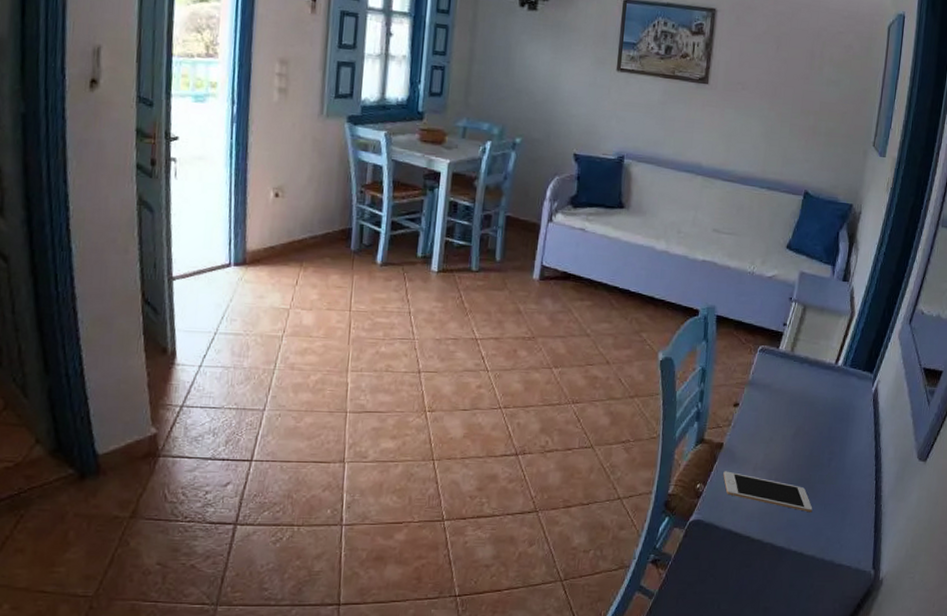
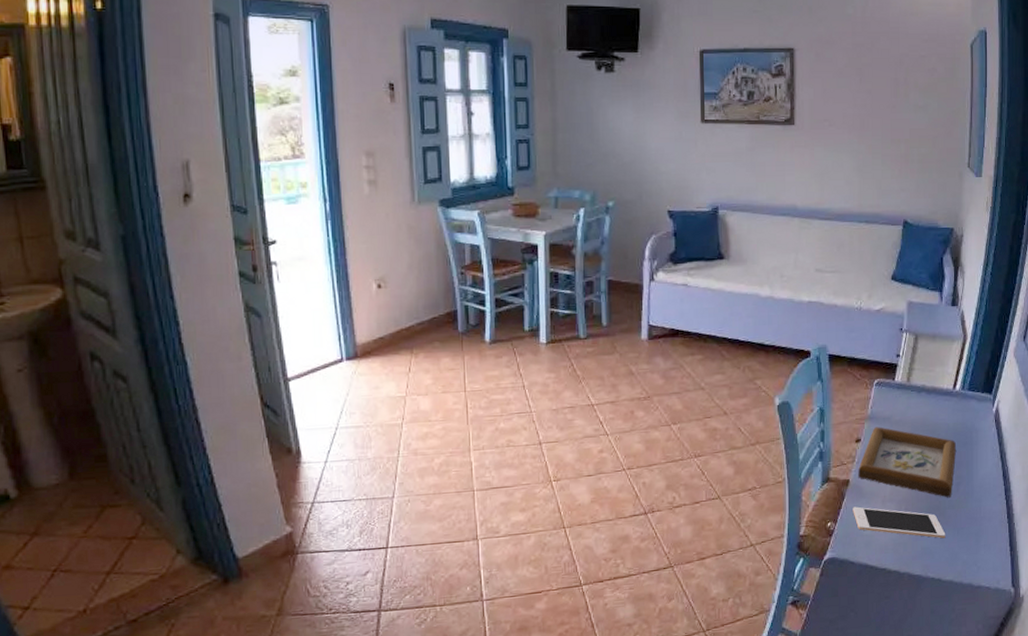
picture frame: none [732,393,832,472] -> present [858,427,956,498]

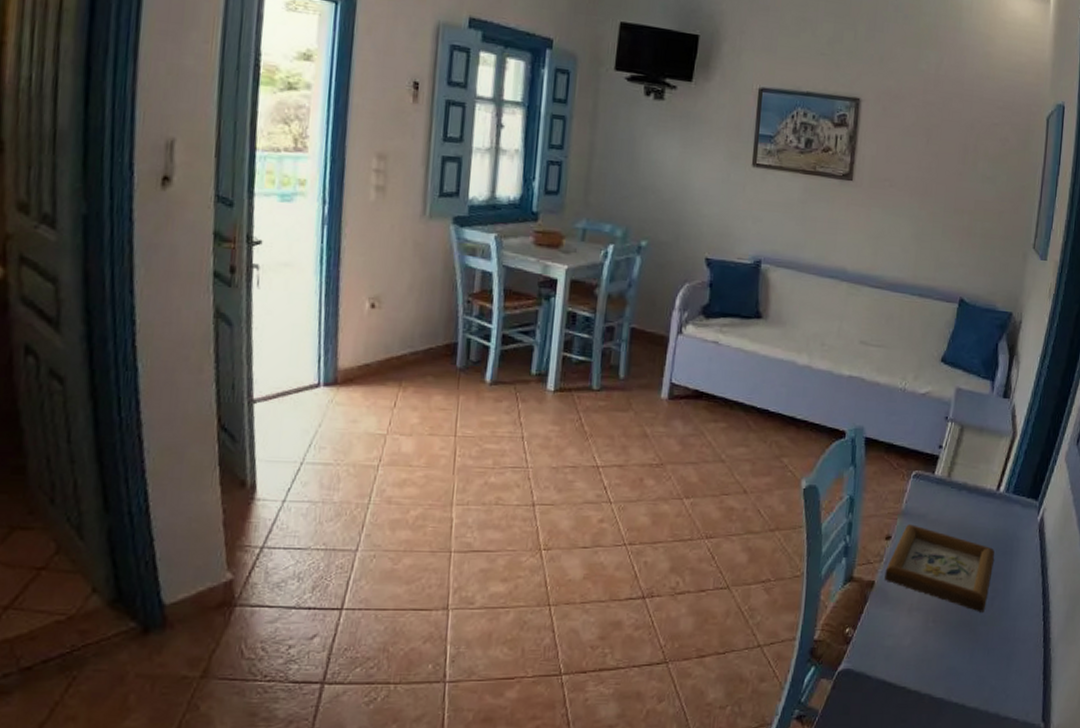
cell phone: present [853,506,946,539] -> none [875,613,975,659]

